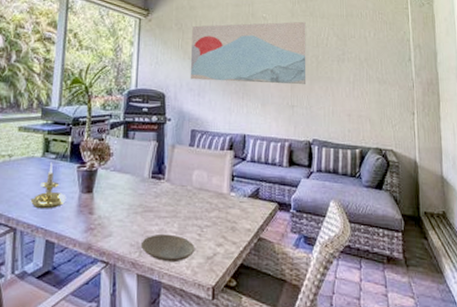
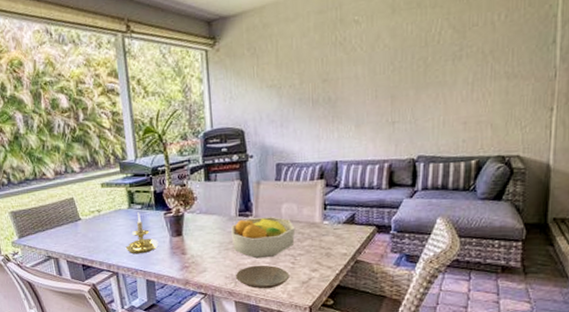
fruit bowl: none [142,182,204,227] -> present [231,217,296,259]
wall art: present [190,21,307,84] -> none [268,16,411,111]

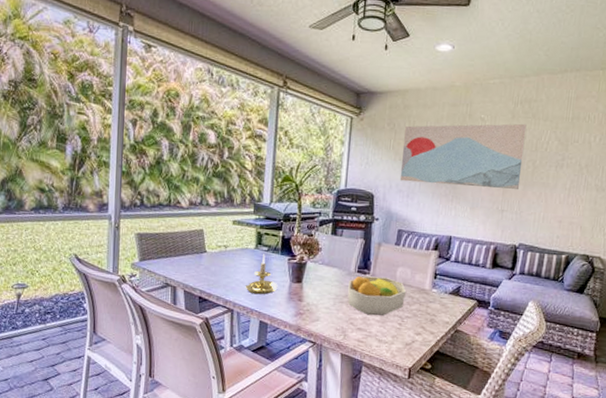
plate: present [235,265,290,289] -> none [345,321,395,346]
wall art: none [268,16,411,111] -> present [399,123,527,189]

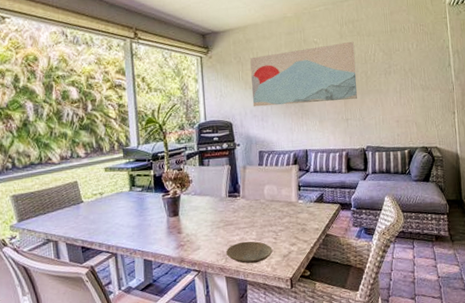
candle holder: present [245,254,278,295] -> none [125,194,157,235]
plate: none [345,321,395,346] -> present [225,241,273,264]
fruit bowl: present [347,276,407,316] -> none [222,197,276,236]

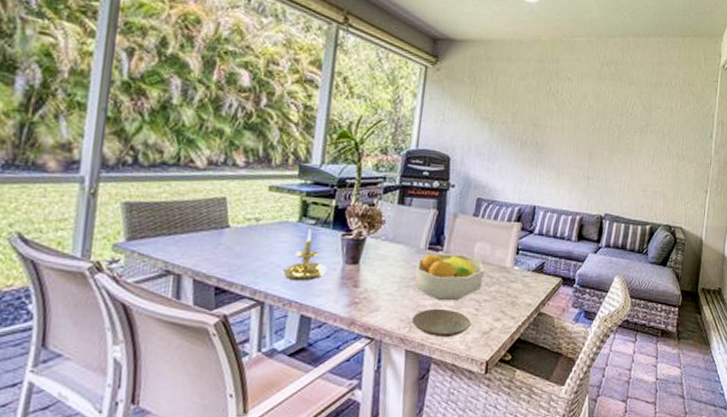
candle holder: none [125,194,157,235] -> present [282,228,327,281]
fruit bowl: none [222,197,276,236] -> present [415,253,485,301]
wall art: present [250,41,358,107] -> none [480,80,613,155]

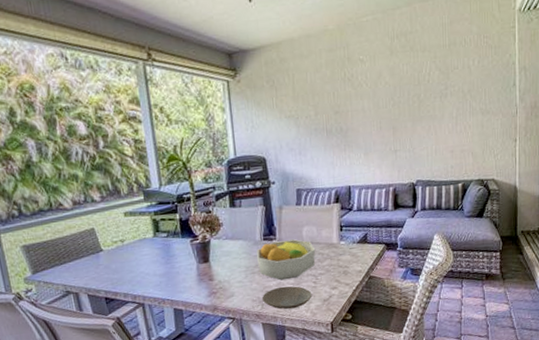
candle holder: present [282,228,327,281] -> none [151,240,186,284]

